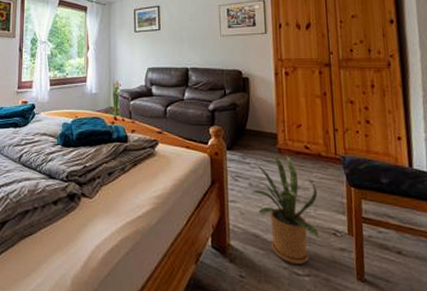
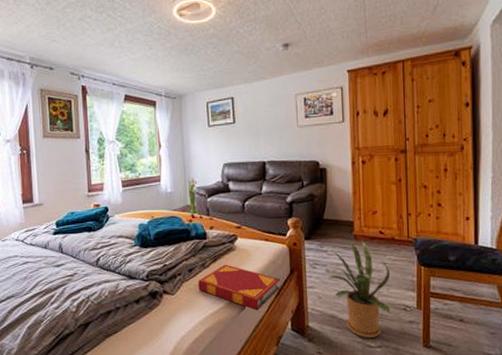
hardback book: none [117,170,201,223] -> present [198,264,281,311]

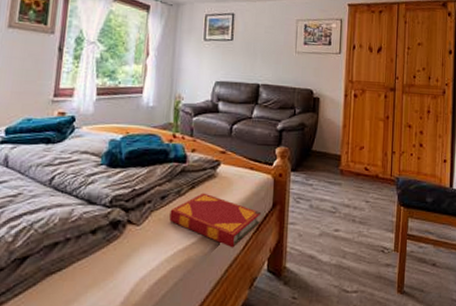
house plant: present [328,239,391,338] -> none [311,174,372,282]

